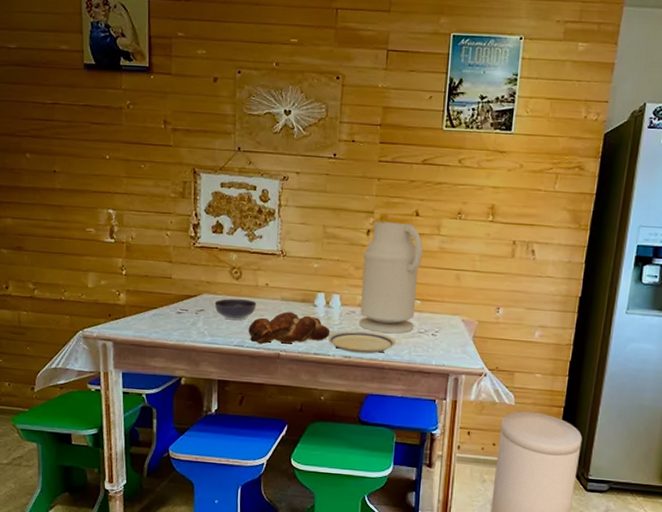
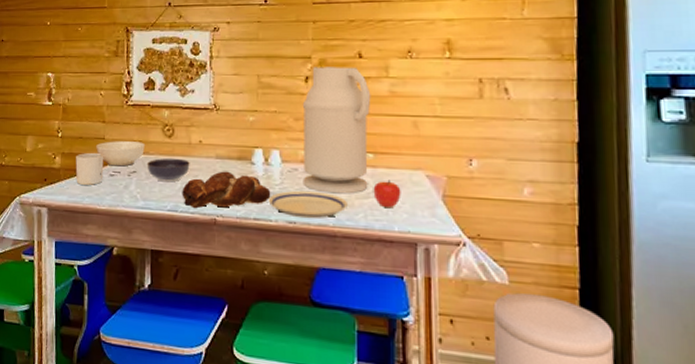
mug: none [141,290,171,322] -> present [75,152,104,186]
bowl: none [162,280,214,305] -> present [95,141,146,167]
fruit: none [417,323,441,346] -> present [373,180,401,209]

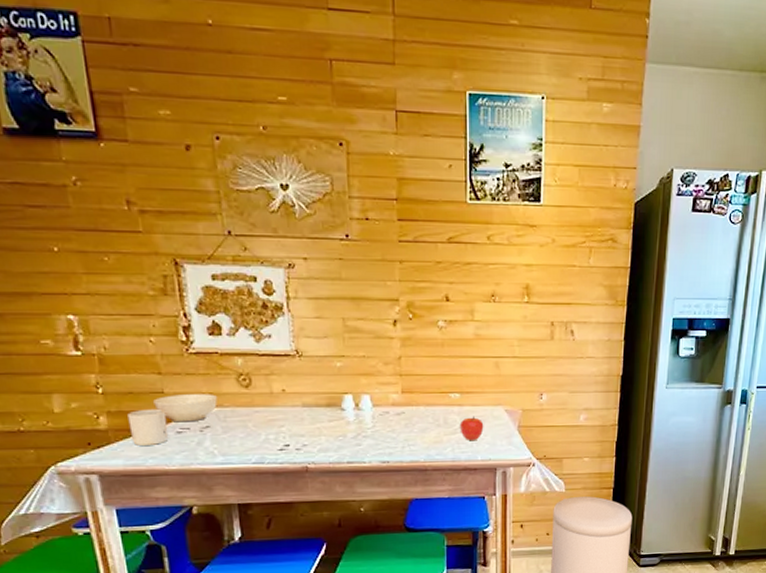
bowl: present [147,158,190,182] -> none [222,410,274,435]
bread loaf: present [182,171,271,209] -> none [267,419,364,459]
plate: present [268,190,347,219] -> none [361,431,437,458]
water jug: present [302,67,371,194] -> none [391,310,458,432]

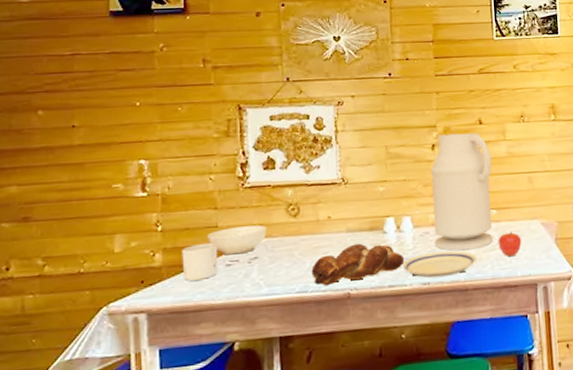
bread loaf: none [267,419,364,459] -> present [311,243,405,287]
plate: none [361,431,437,458] -> present [402,250,476,279]
water jug: none [391,310,458,432] -> present [430,132,494,251]

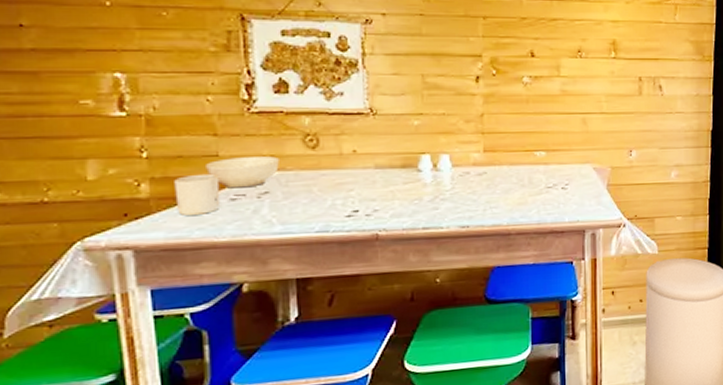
bread loaf: present [311,243,405,287] -> none [333,181,441,226]
plate: present [402,250,476,279] -> none [438,192,521,222]
water jug: present [430,132,494,251] -> none [473,66,543,194]
fruit: present [498,231,522,257] -> none [545,175,571,202]

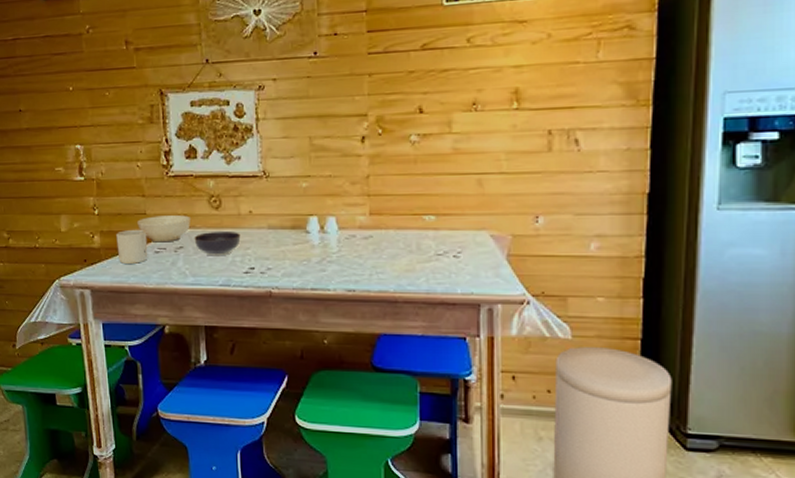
bowl: none [283,173,343,201] -> present [194,232,241,256]

